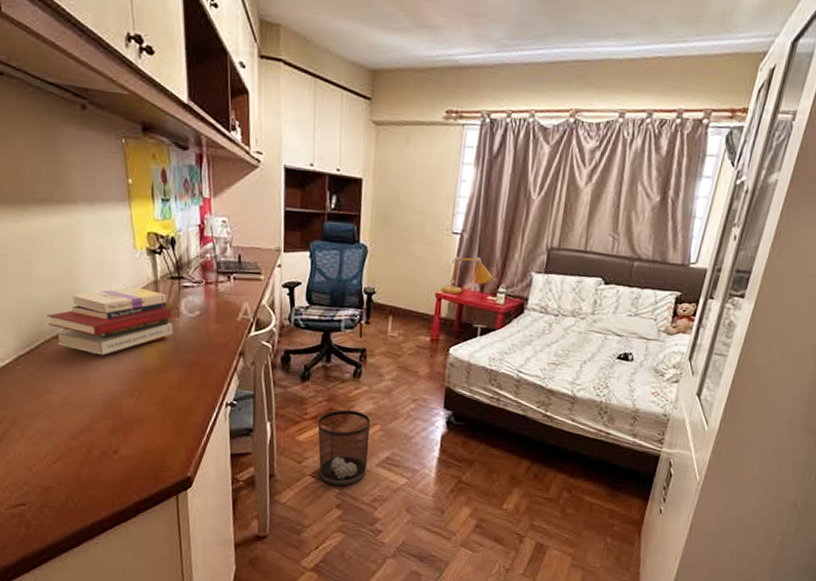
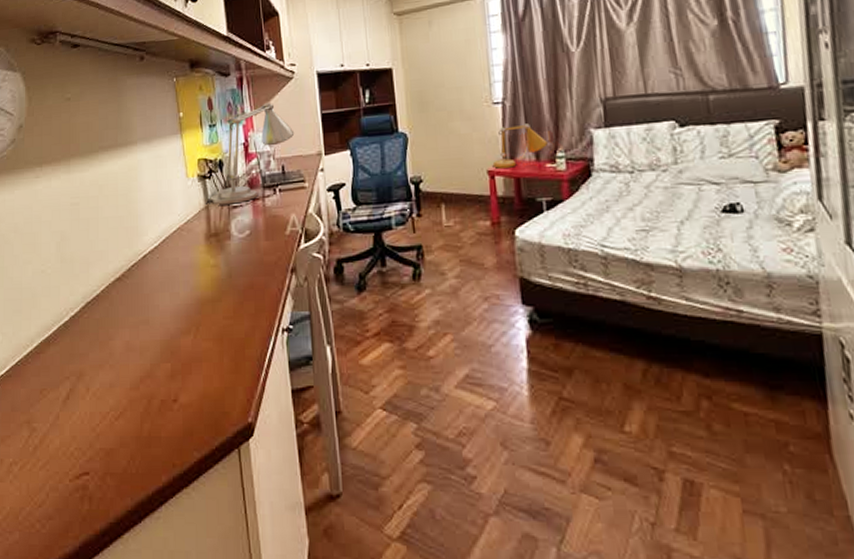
books: present [47,287,174,355] -> none [111,215,226,292]
desk lamp: none [156,187,255,284] -> present [207,102,295,206]
waste bin: present [317,410,371,487] -> none [381,320,445,419]

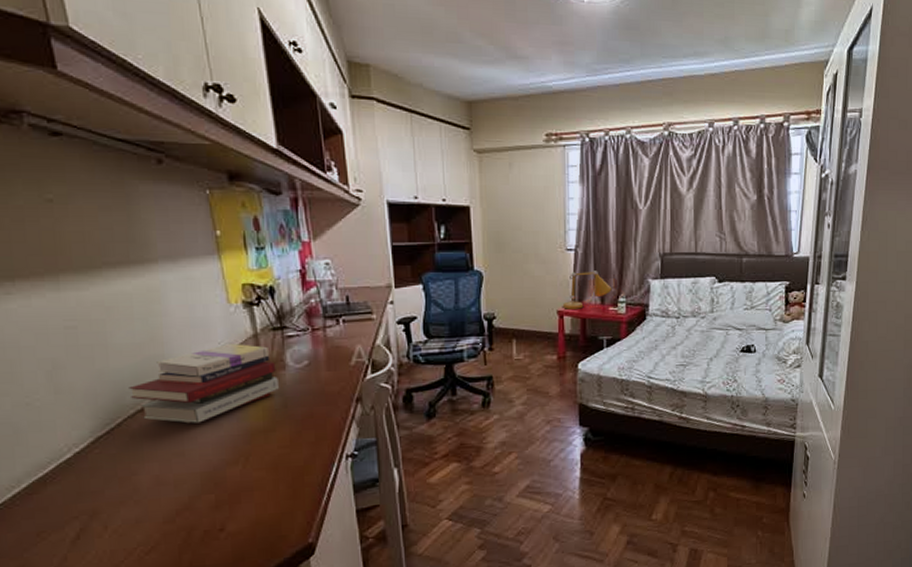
books: none [111,215,226,292] -> present [129,344,280,424]
desk lamp: present [207,102,295,206] -> none [256,228,361,334]

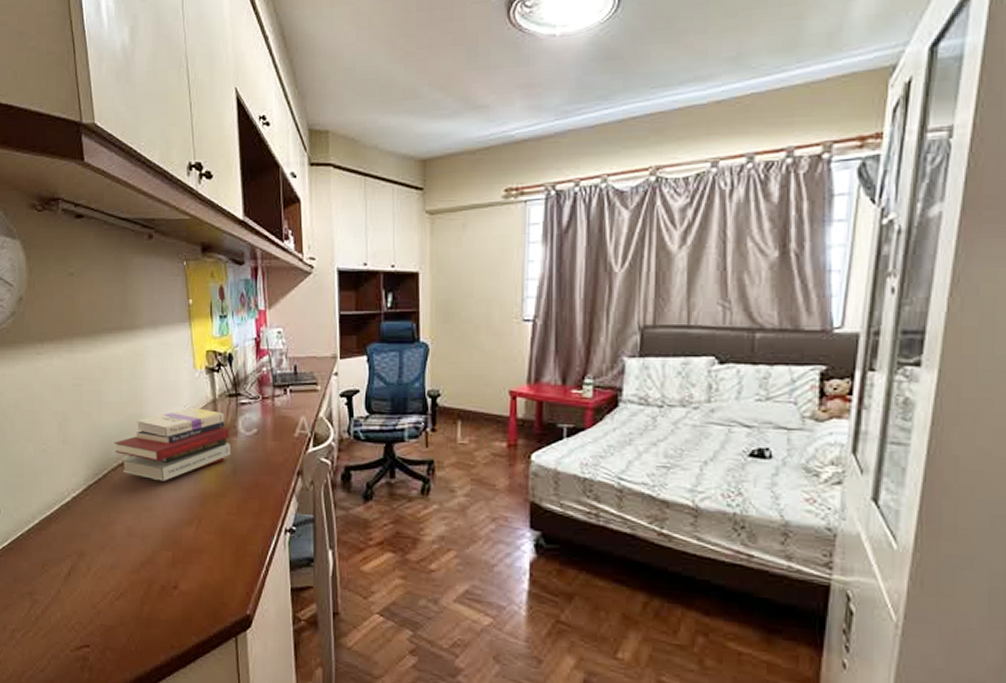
table lamp: present [562,271,612,309] -> none [515,345,576,390]

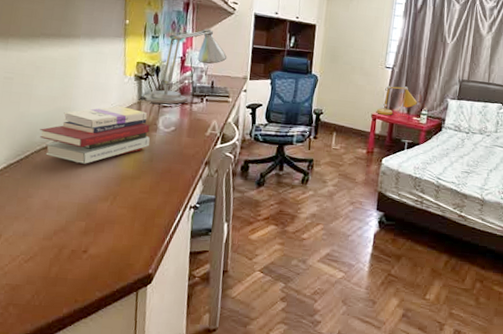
desk lamp: none [215,296,310,401] -> present [140,28,228,105]
table lamp: none [515,345,576,390] -> present [376,85,418,115]

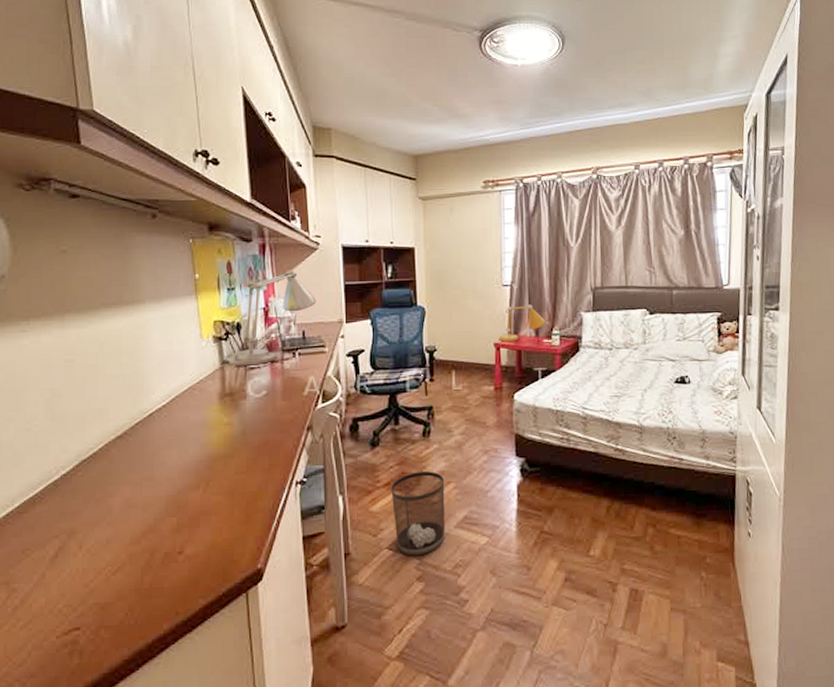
books: present [40,106,150,164] -> none [112,375,241,449]
waste bin: none [267,211,315,281] -> present [391,471,446,556]

